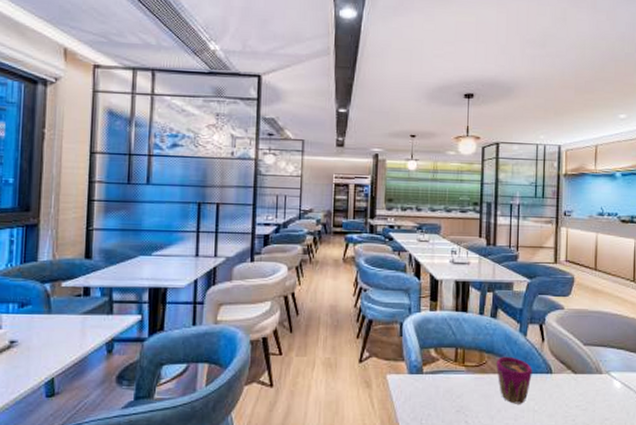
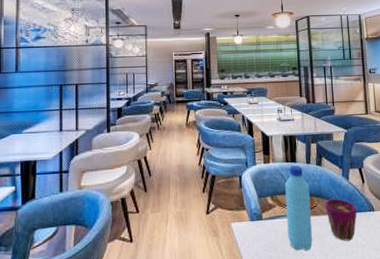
water bottle: none [450,316,481,412] -> present [285,165,313,251]

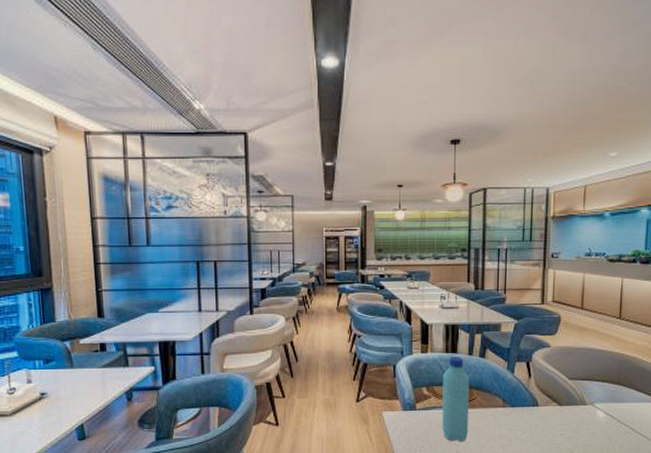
cup: present [325,198,357,241] -> none [485,392,519,434]

